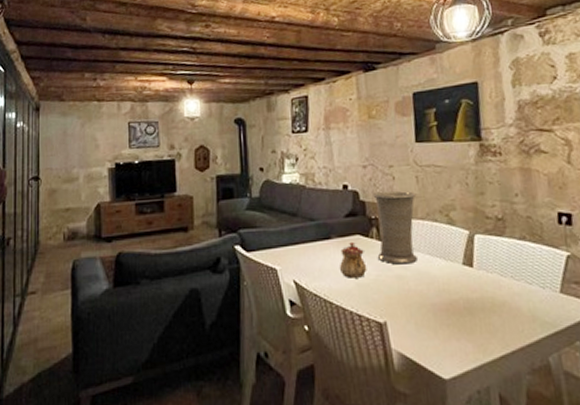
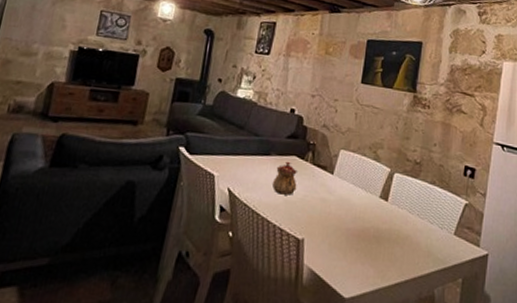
vase: present [373,191,417,265] -> none [309,121,352,190]

